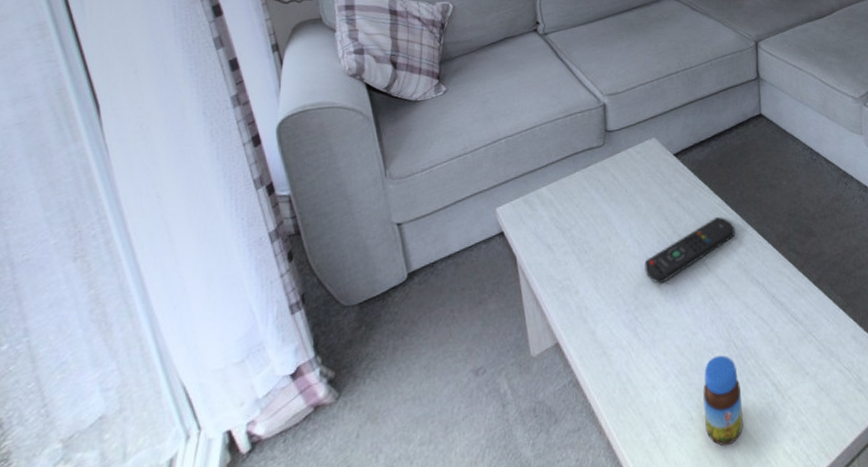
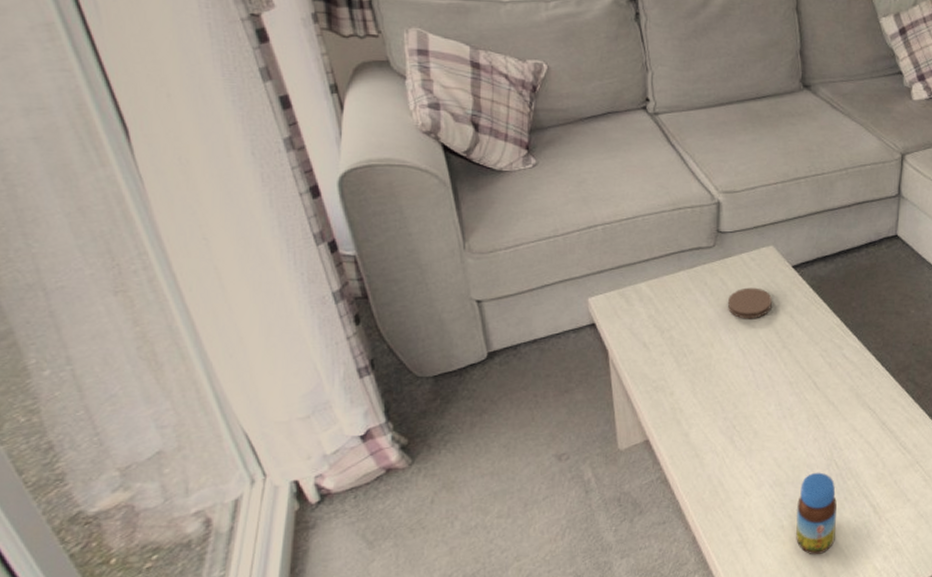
coaster: none [620,178,659,210] -> present [728,287,772,319]
remote control: present [644,217,735,283] -> none [748,338,851,395]

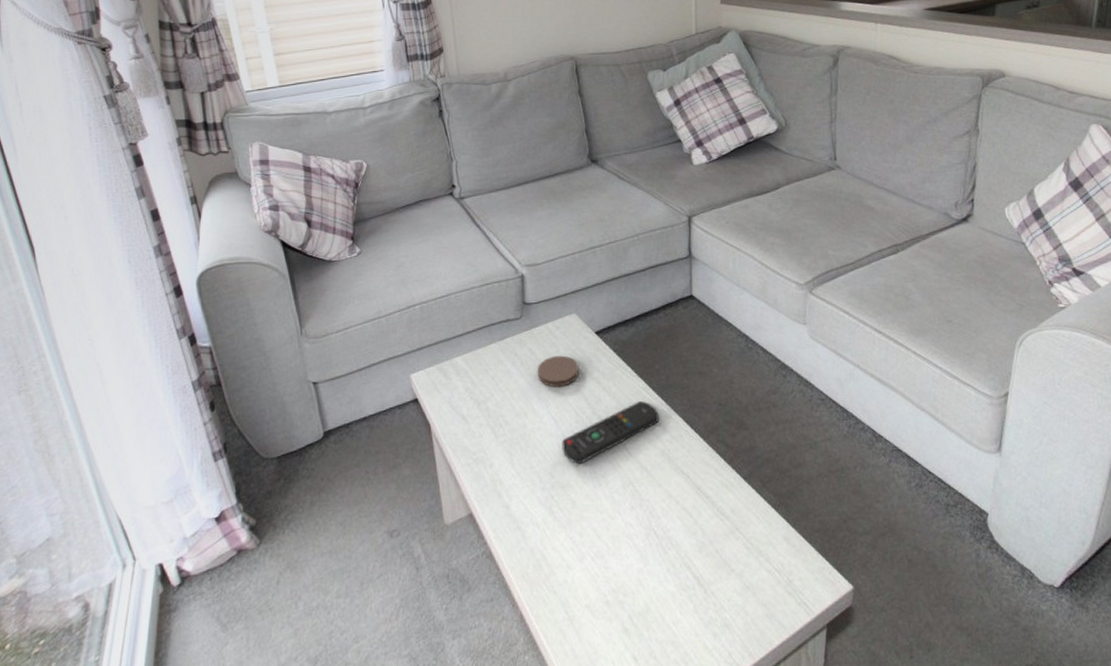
remote control: none [748,338,851,395] -> present [562,401,659,464]
jar: present [796,472,837,555] -> none [619,542,663,633]

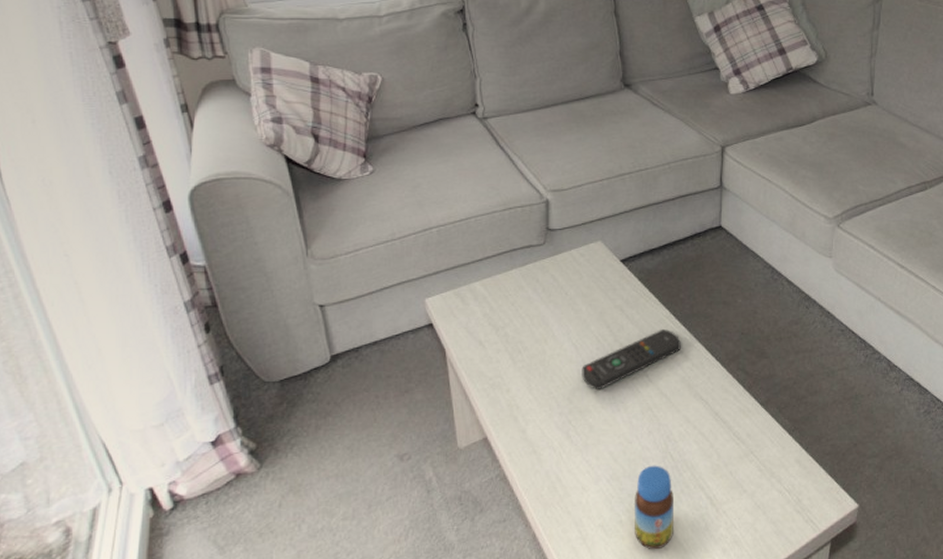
coaster: present [538,355,579,387] -> none [560,283,602,314]
jar: none [619,542,663,633] -> present [633,465,675,550]

